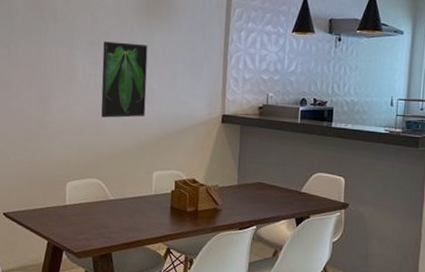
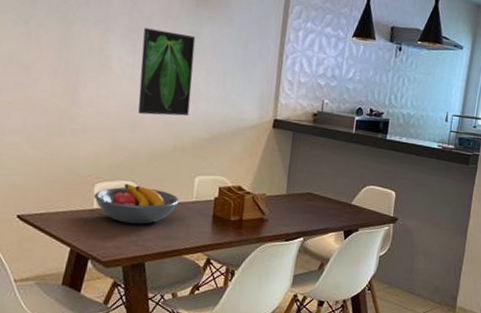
fruit bowl: none [66,181,140,218] -> present [93,184,179,225]

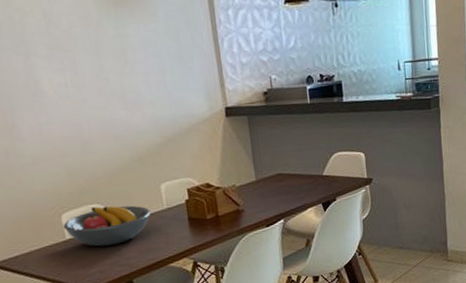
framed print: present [138,28,196,116] -> none [67,40,137,133]

